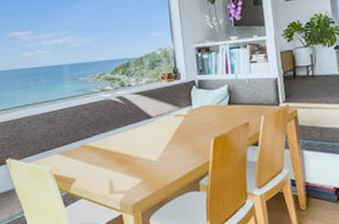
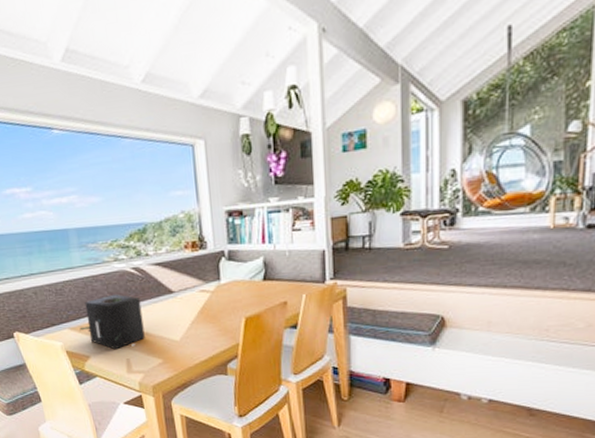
speaker: none [67,120,127,172] -> present [79,294,145,350]

